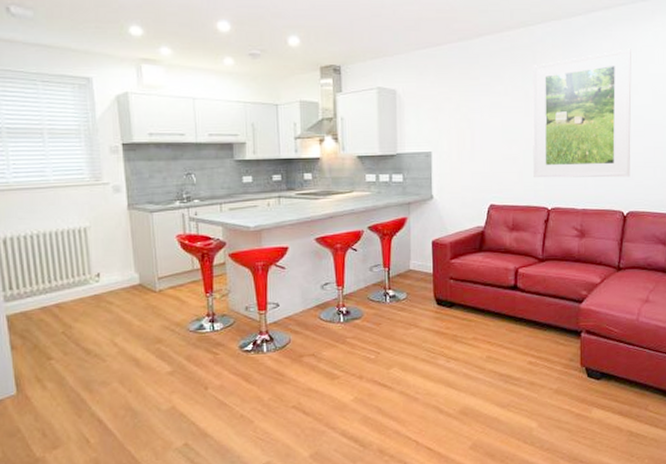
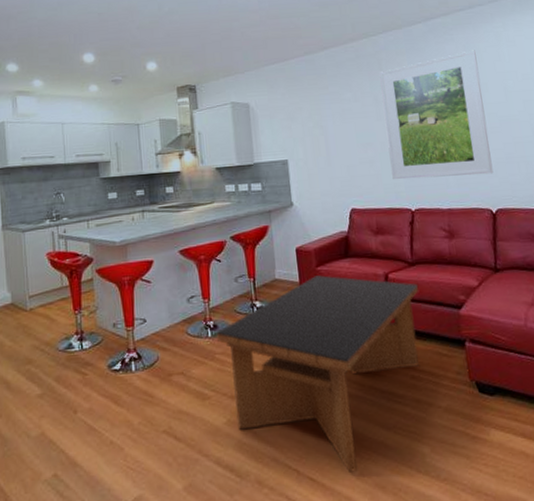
coffee table: none [349,268,546,443] -> present [217,275,419,472]

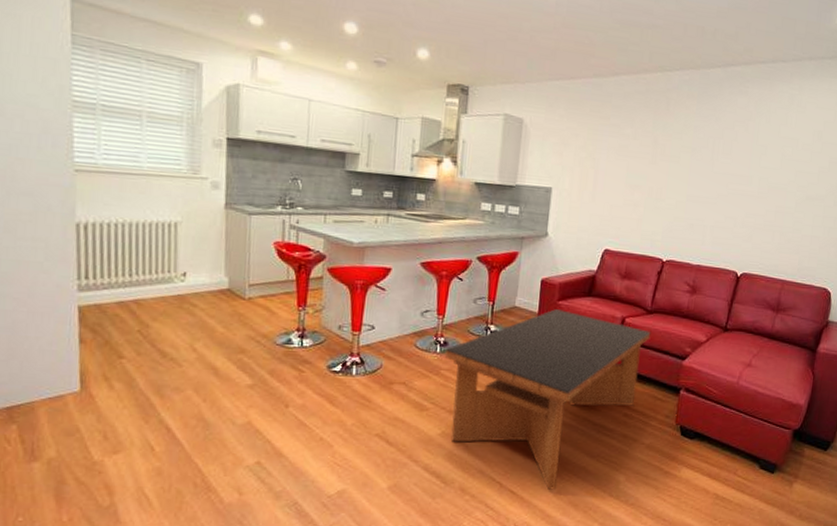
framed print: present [379,50,494,180] -> none [652,108,766,238]

